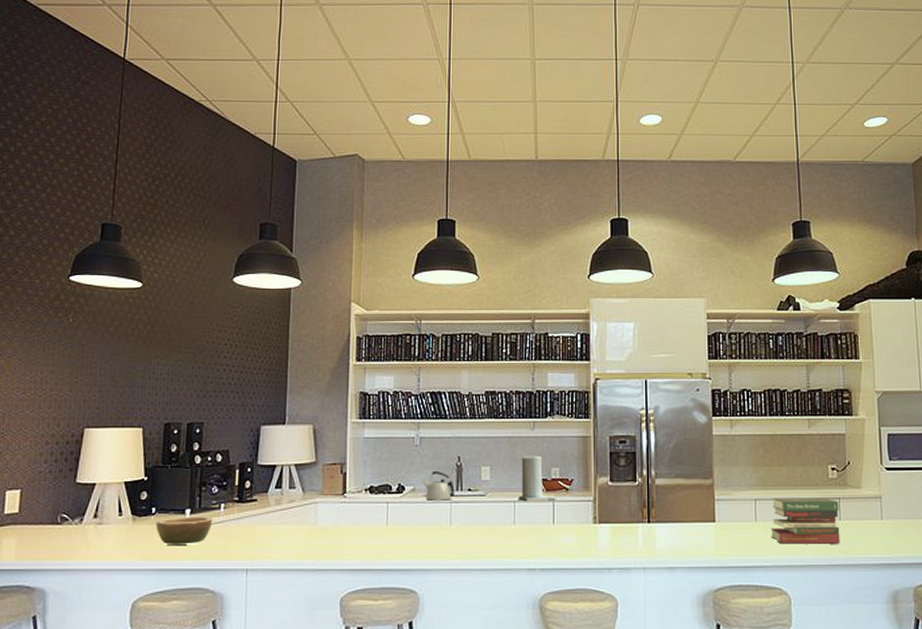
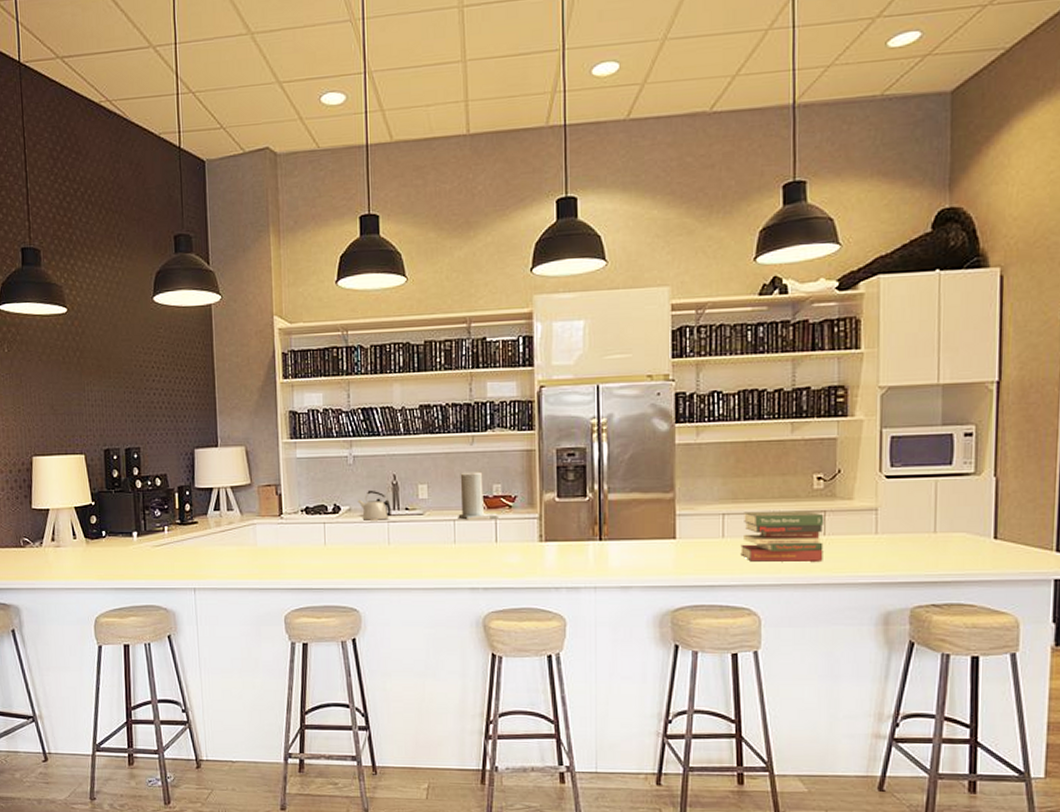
bowl: present [155,516,212,546] -> none [107,538,158,567]

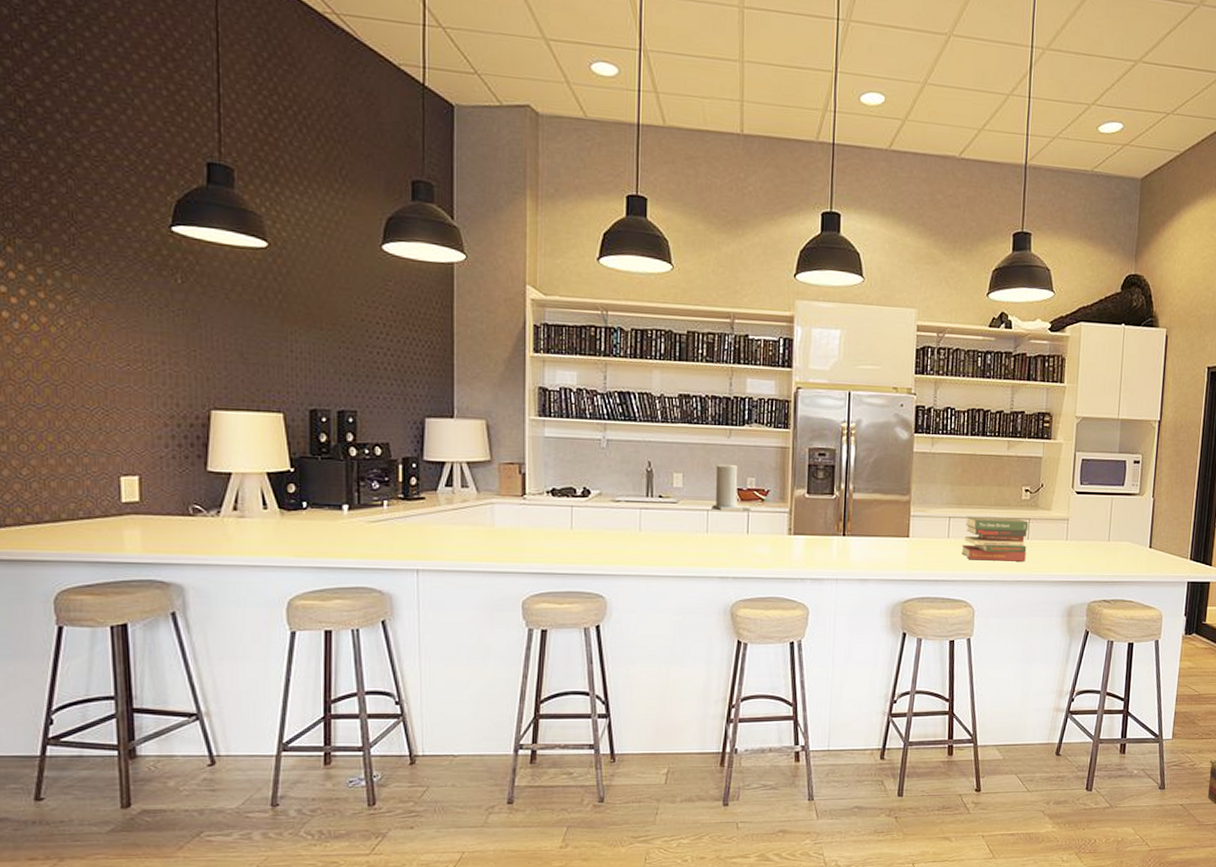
kettle: present [357,490,391,522] -> none [609,475,644,508]

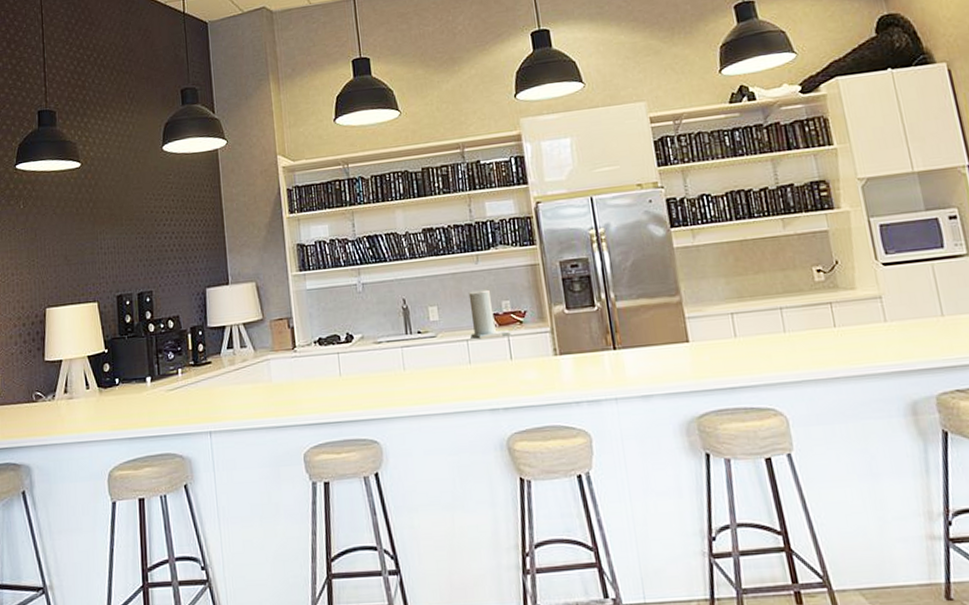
books: present [961,516,1029,562] -> none [752,303,839,360]

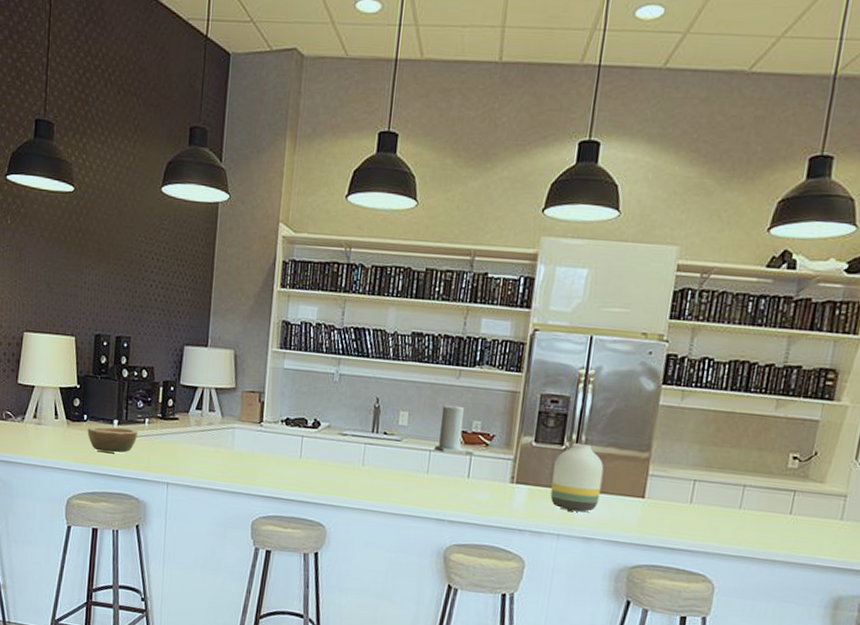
bowl: none [120,382,172,414] -> present [87,426,137,454]
vase: none [591,301,646,372] -> present [550,443,604,513]

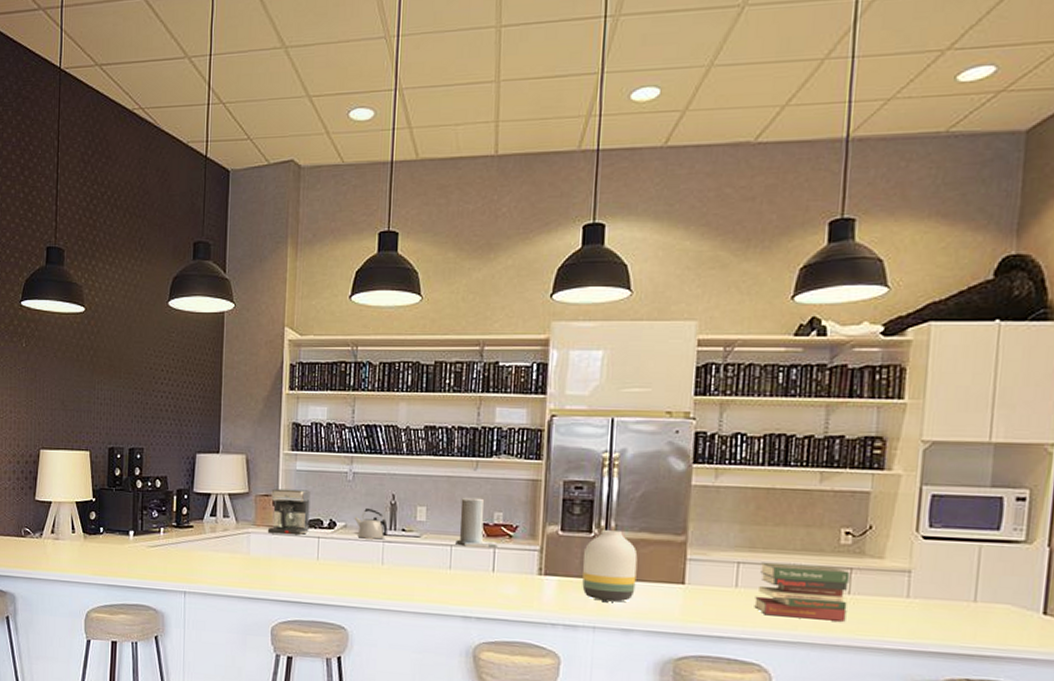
bowl: present [87,426,137,454] -> none [104,537,153,565]
coffee maker: none [252,385,297,434] -> present [267,488,311,536]
kettle: none [338,409,370,442] -> present [354,507,388,540]
books: none [705,480,794,539] -> present [754,562,850,622]

